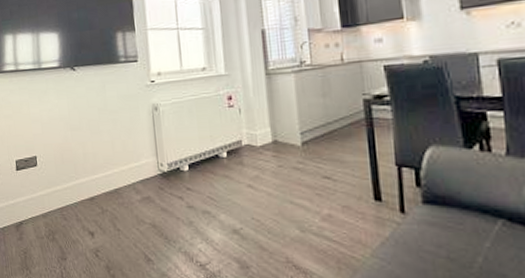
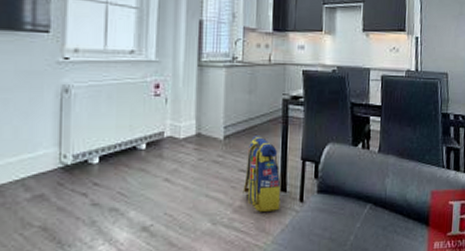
backpack: none [329,140,376,222] -> present [242,136,281,212]

